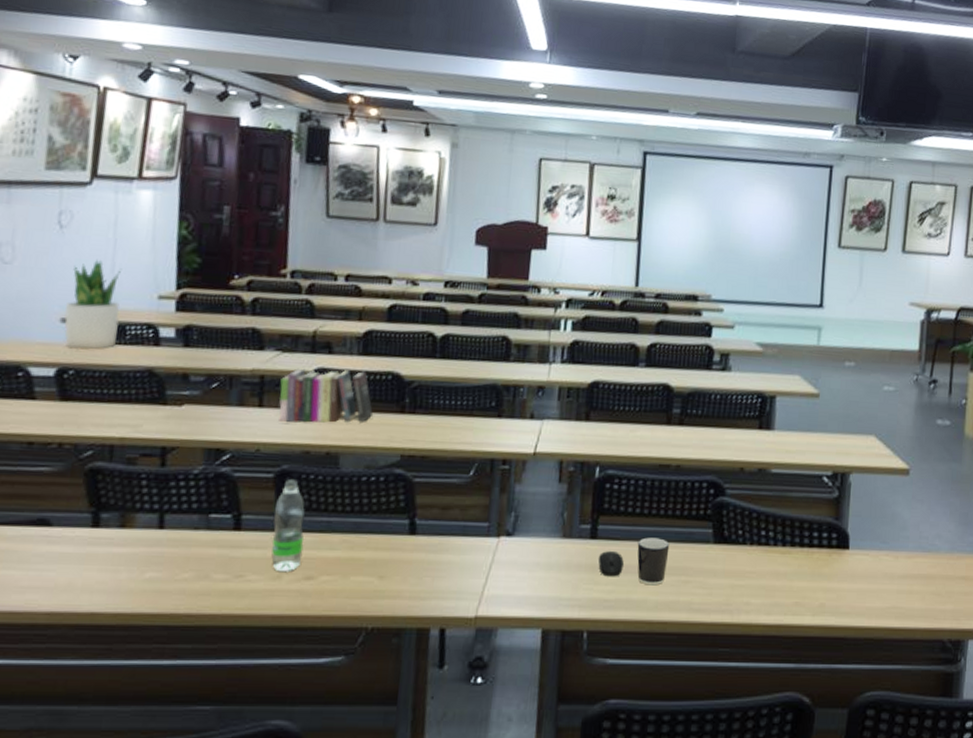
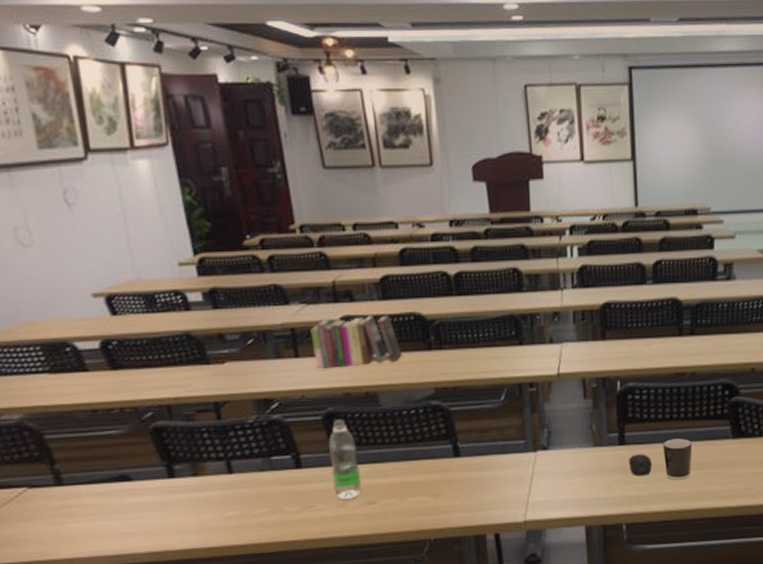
planter: present [64,259,123,351] -> none [91,233,149,322]

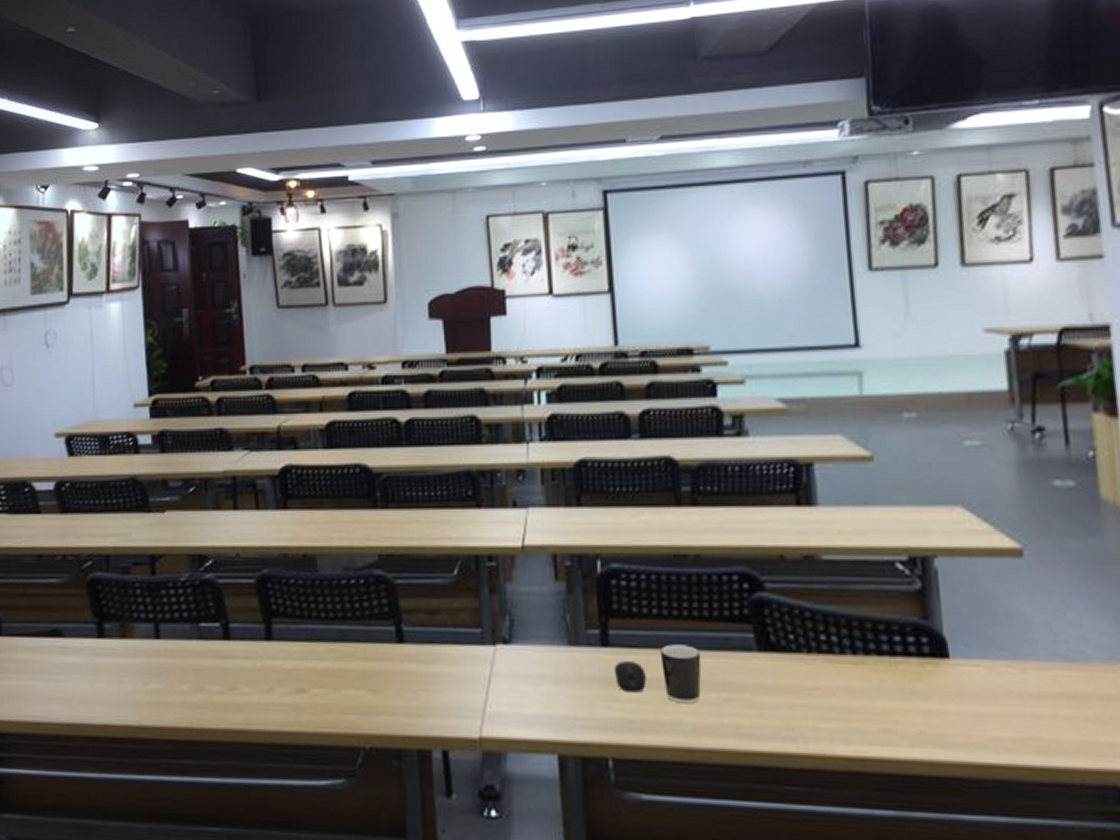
books: present [310,315,402,369] -> none [251,465,344,524]
bottle: present [328,420,362,499] -> none [259,585,292,683]

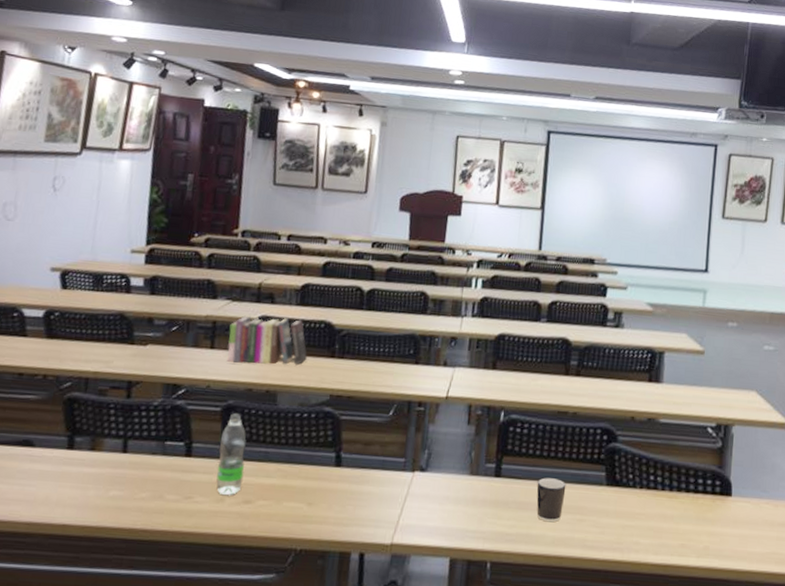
books: none [251,465,344,524] -> present [227,315,307,366]
bottle: none [259,585,292,683] -> present [216,413,247,495]
computer mouse: present [613,661,646,693] -> none [501,489,525,513]

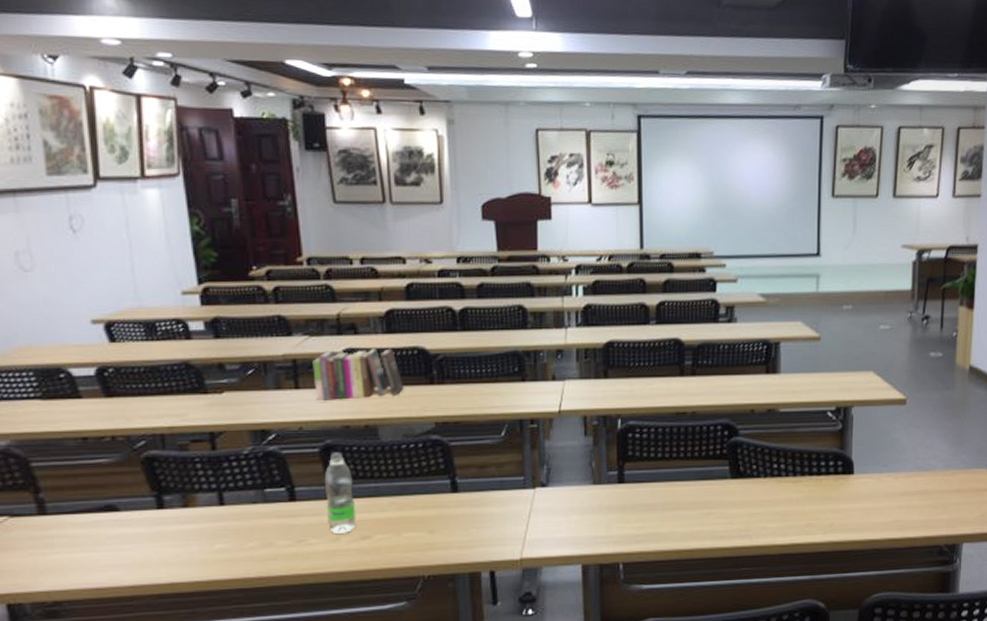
mug: present [536,477,566,523] -> none [661,478,691,520]

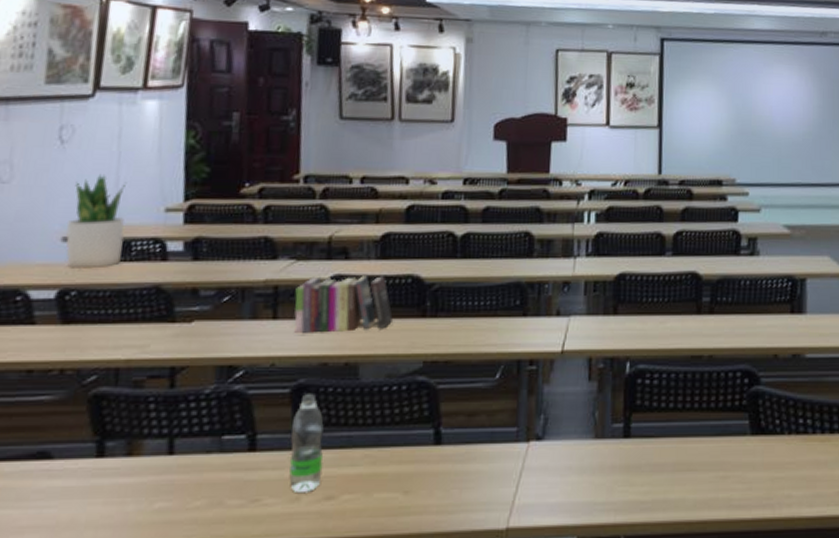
planter: none [92,260,148,349] -> present [66,173,128,270]

